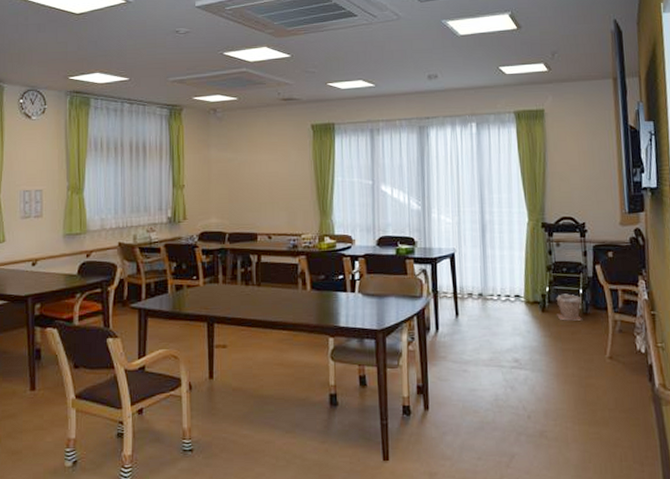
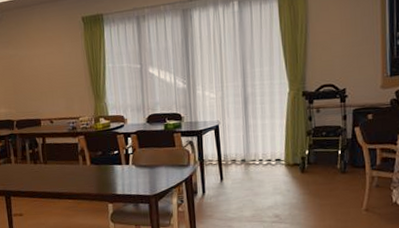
plant pot: present [556,293,583,321] -> none [315,155,341,180]

